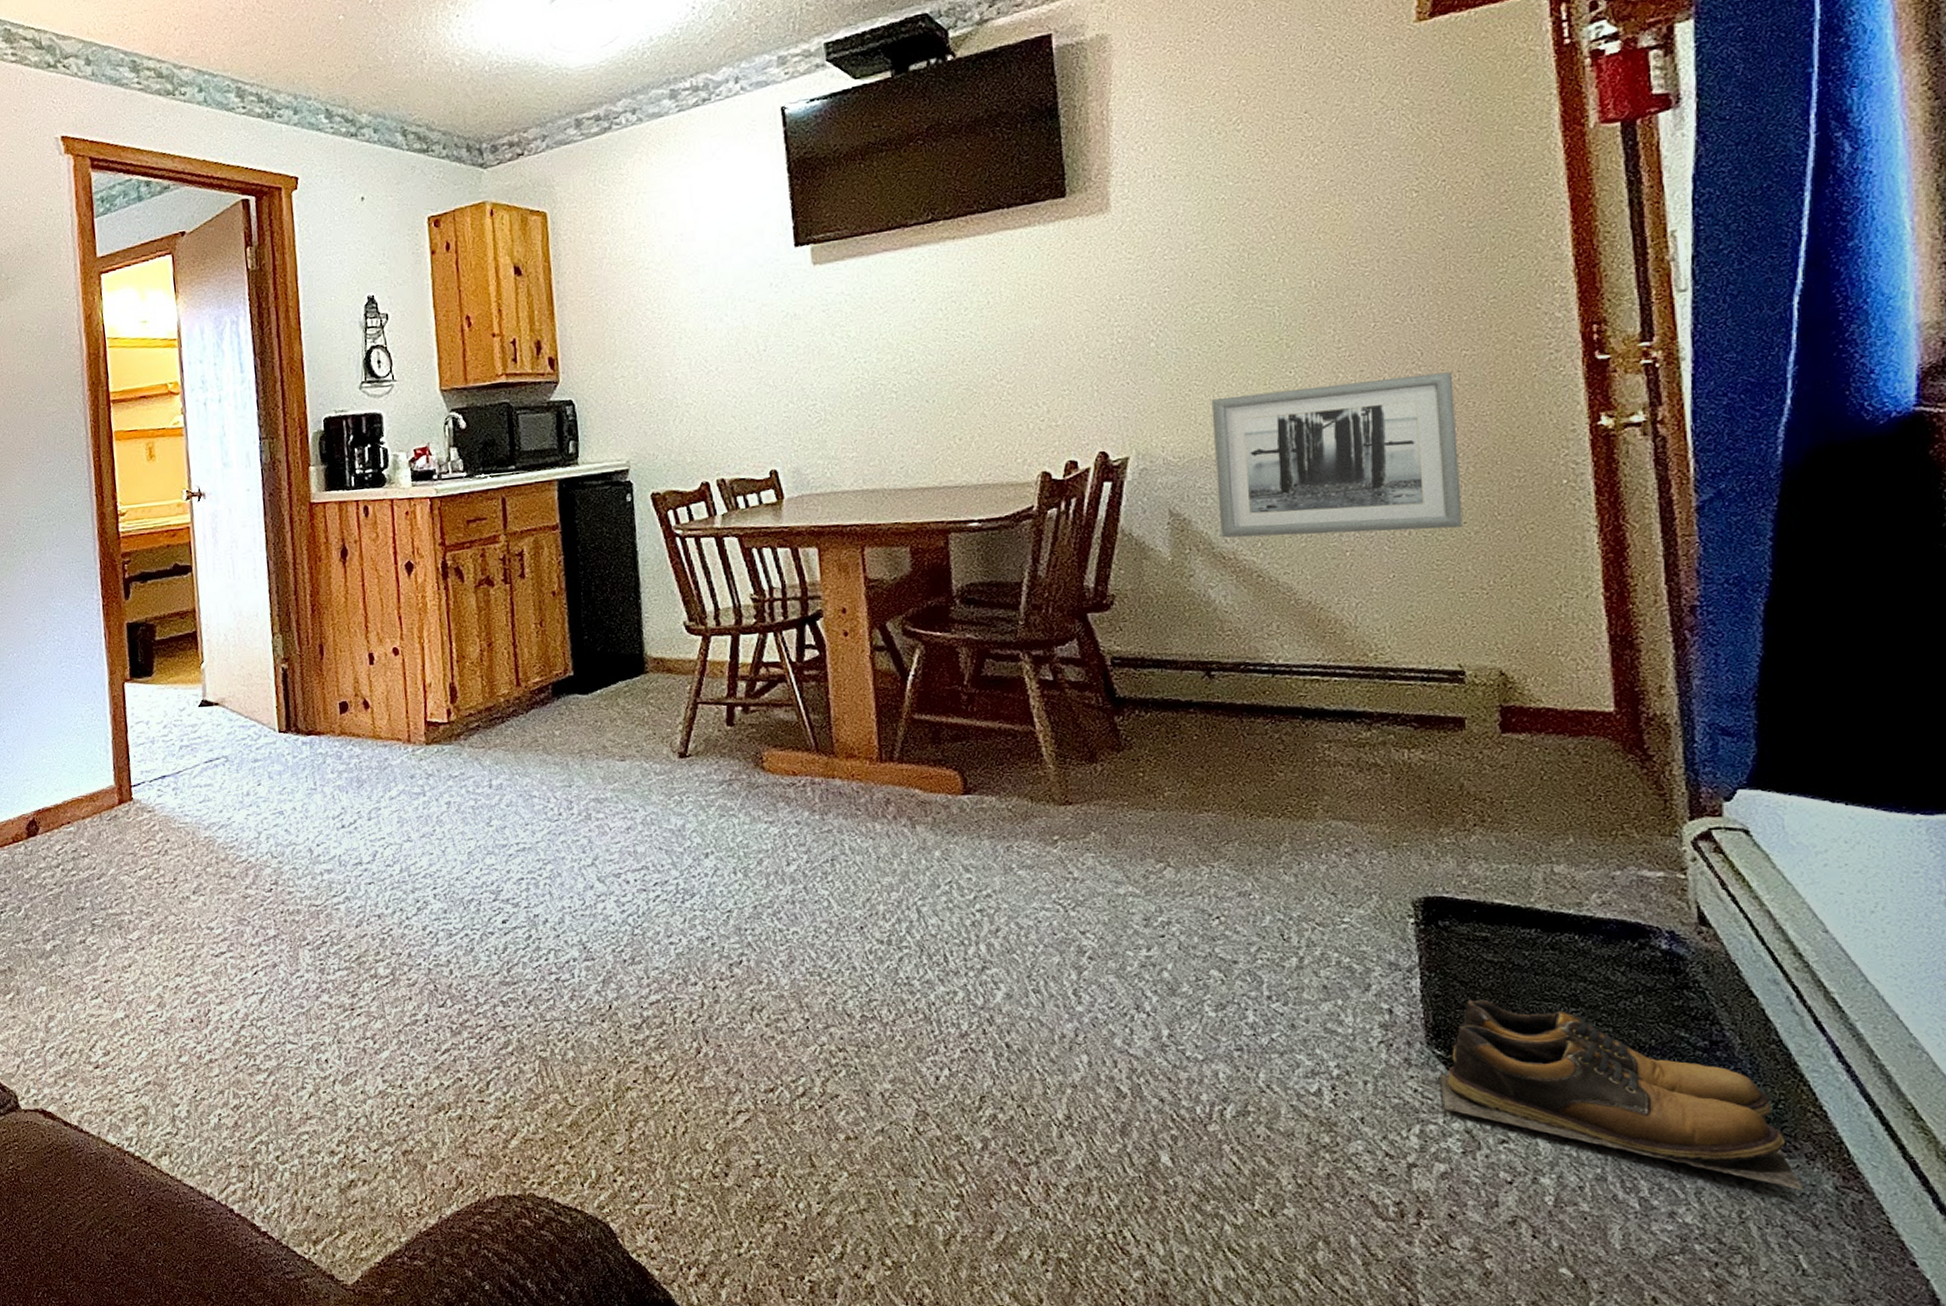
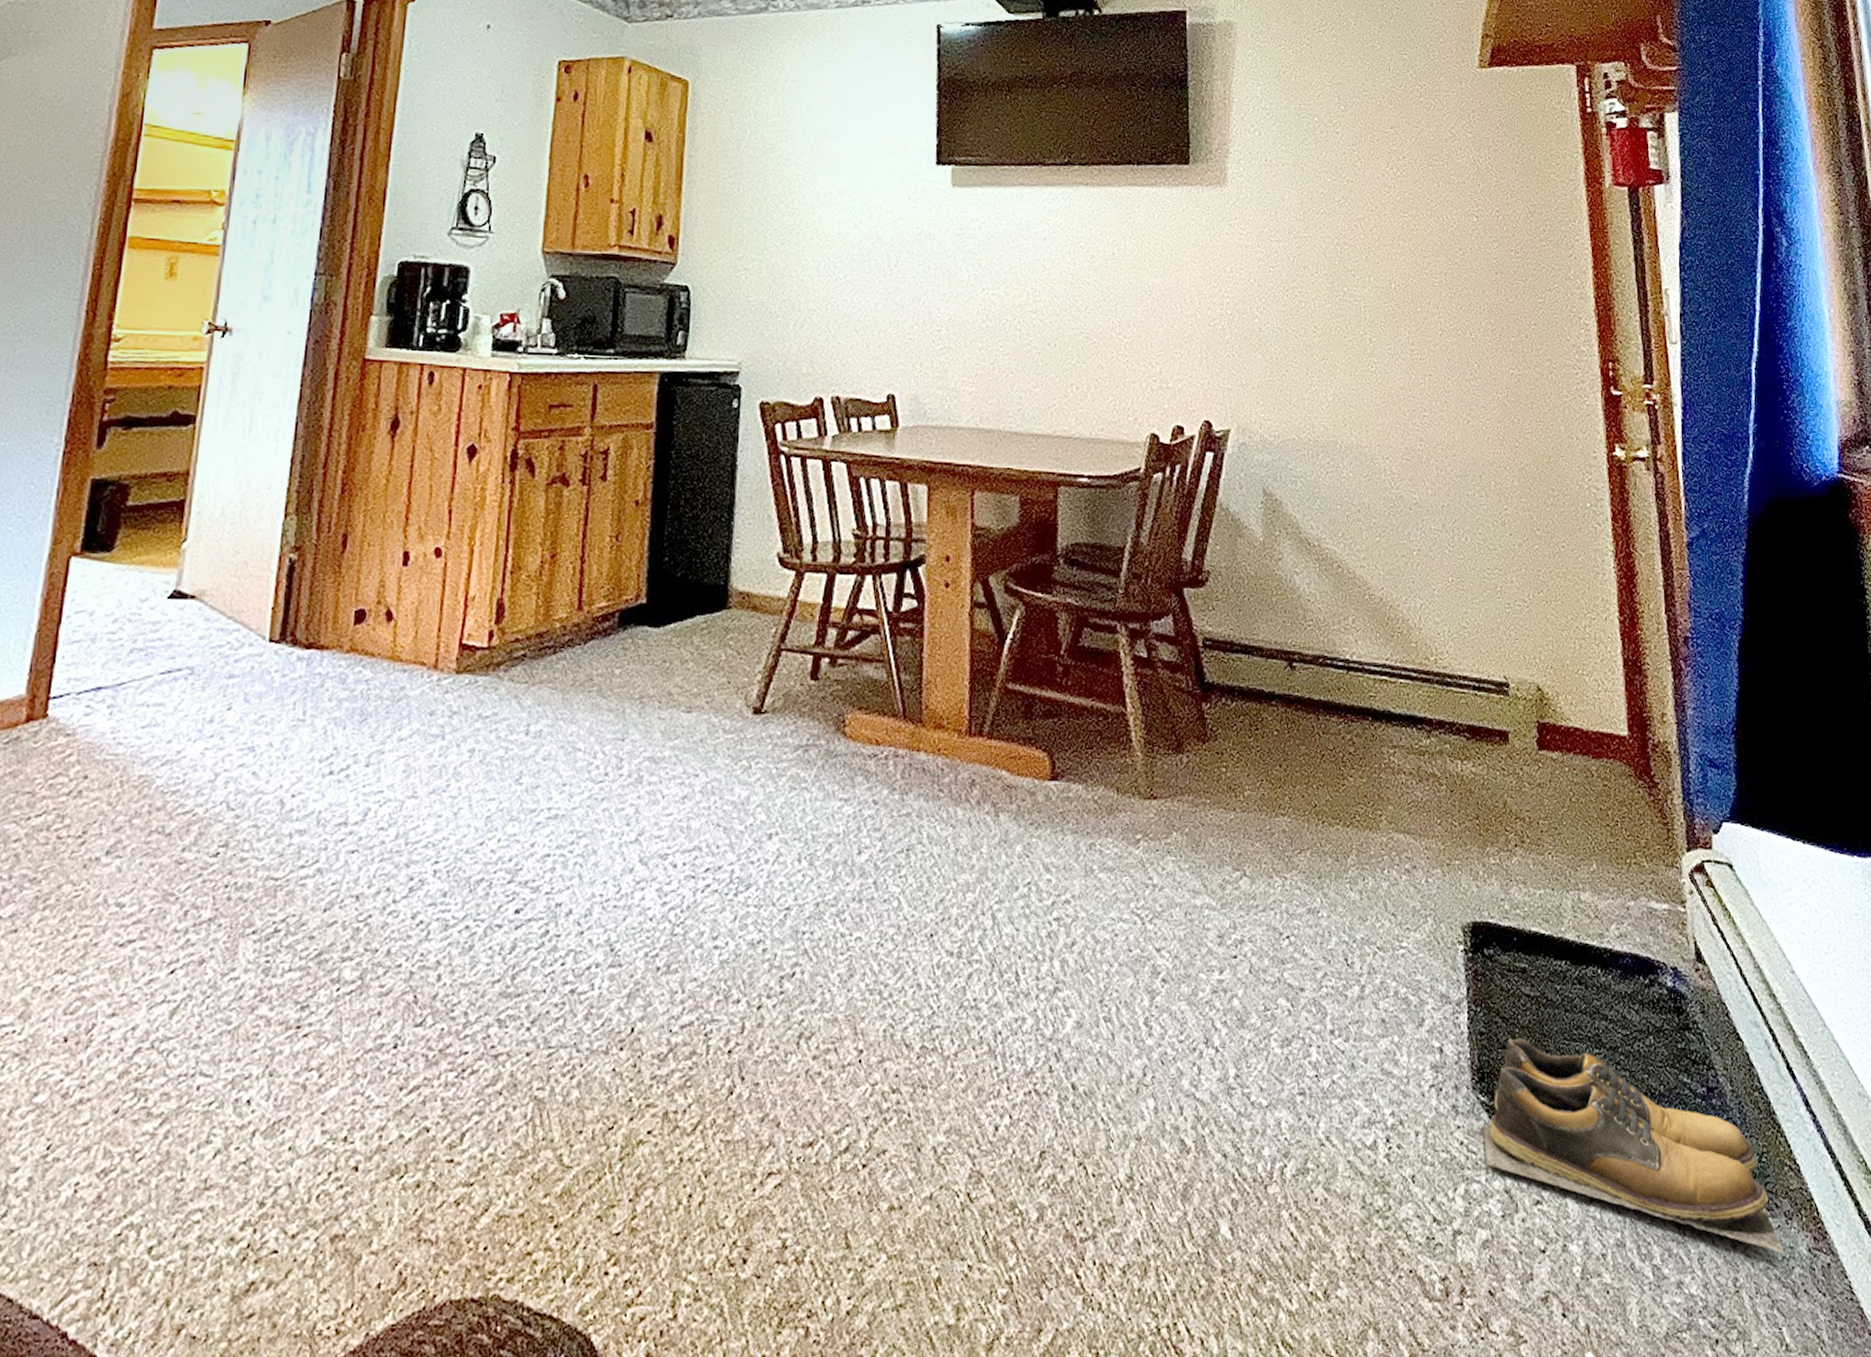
wall art: present [1211,372,1462,538] -> none [1304,382,1509,538]

